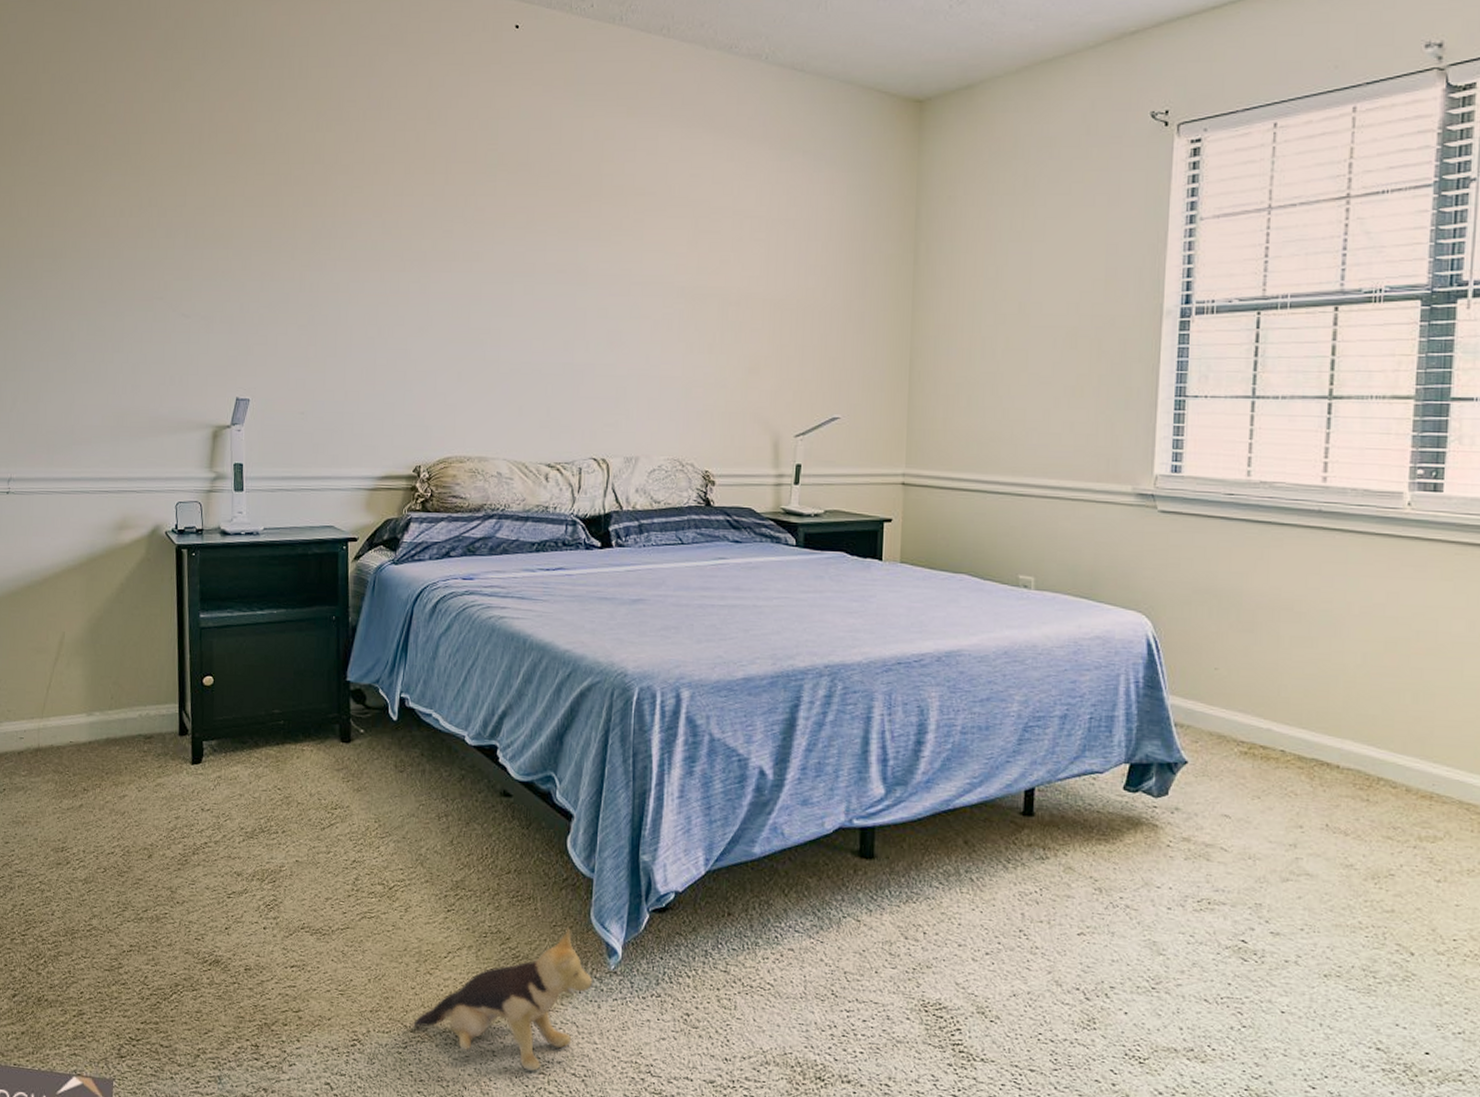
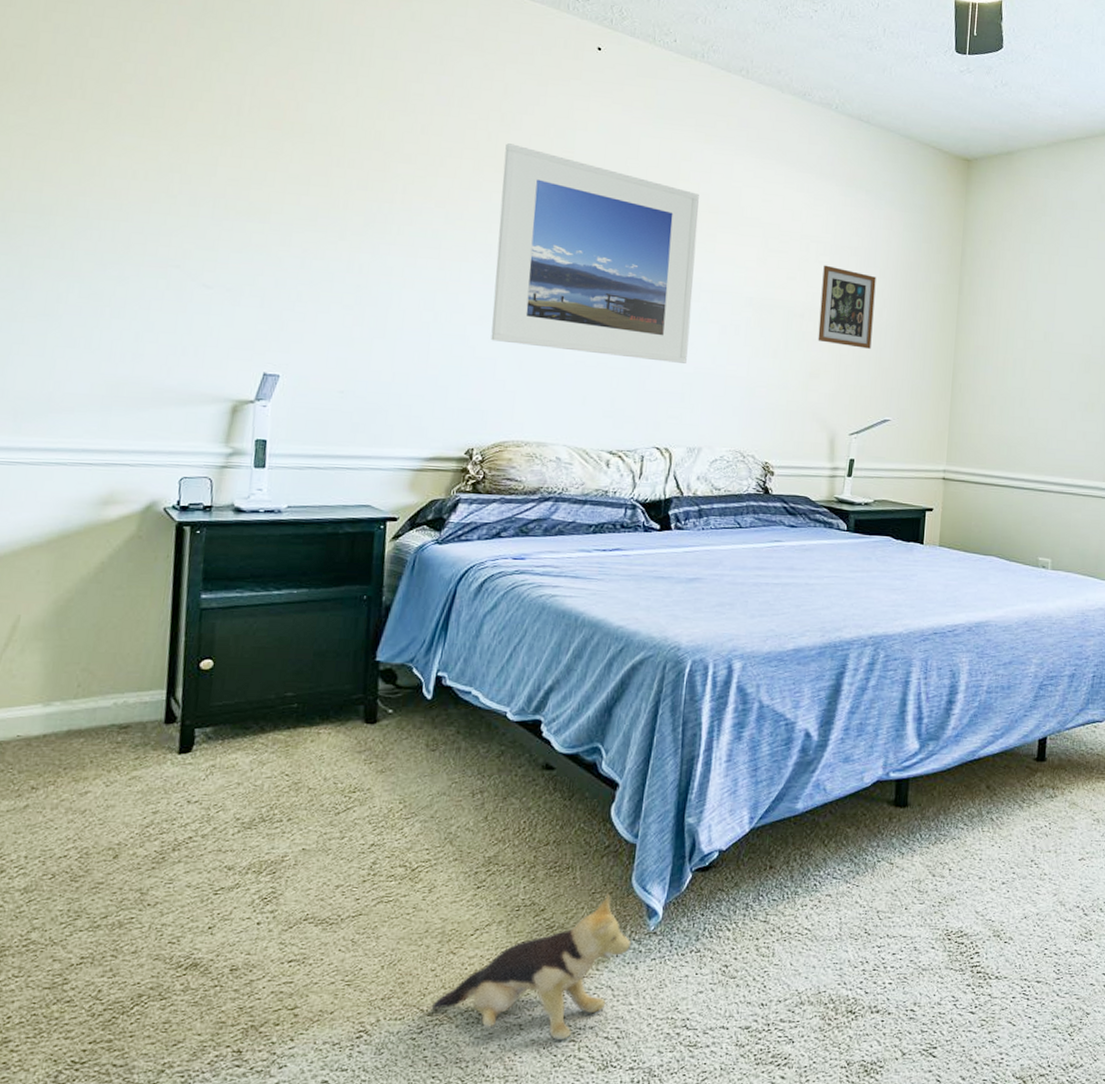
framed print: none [430,142,625,365] -> present [491,143,699,363]
picture frame: none [756,243,818,336] -> present [817,265,876,349]

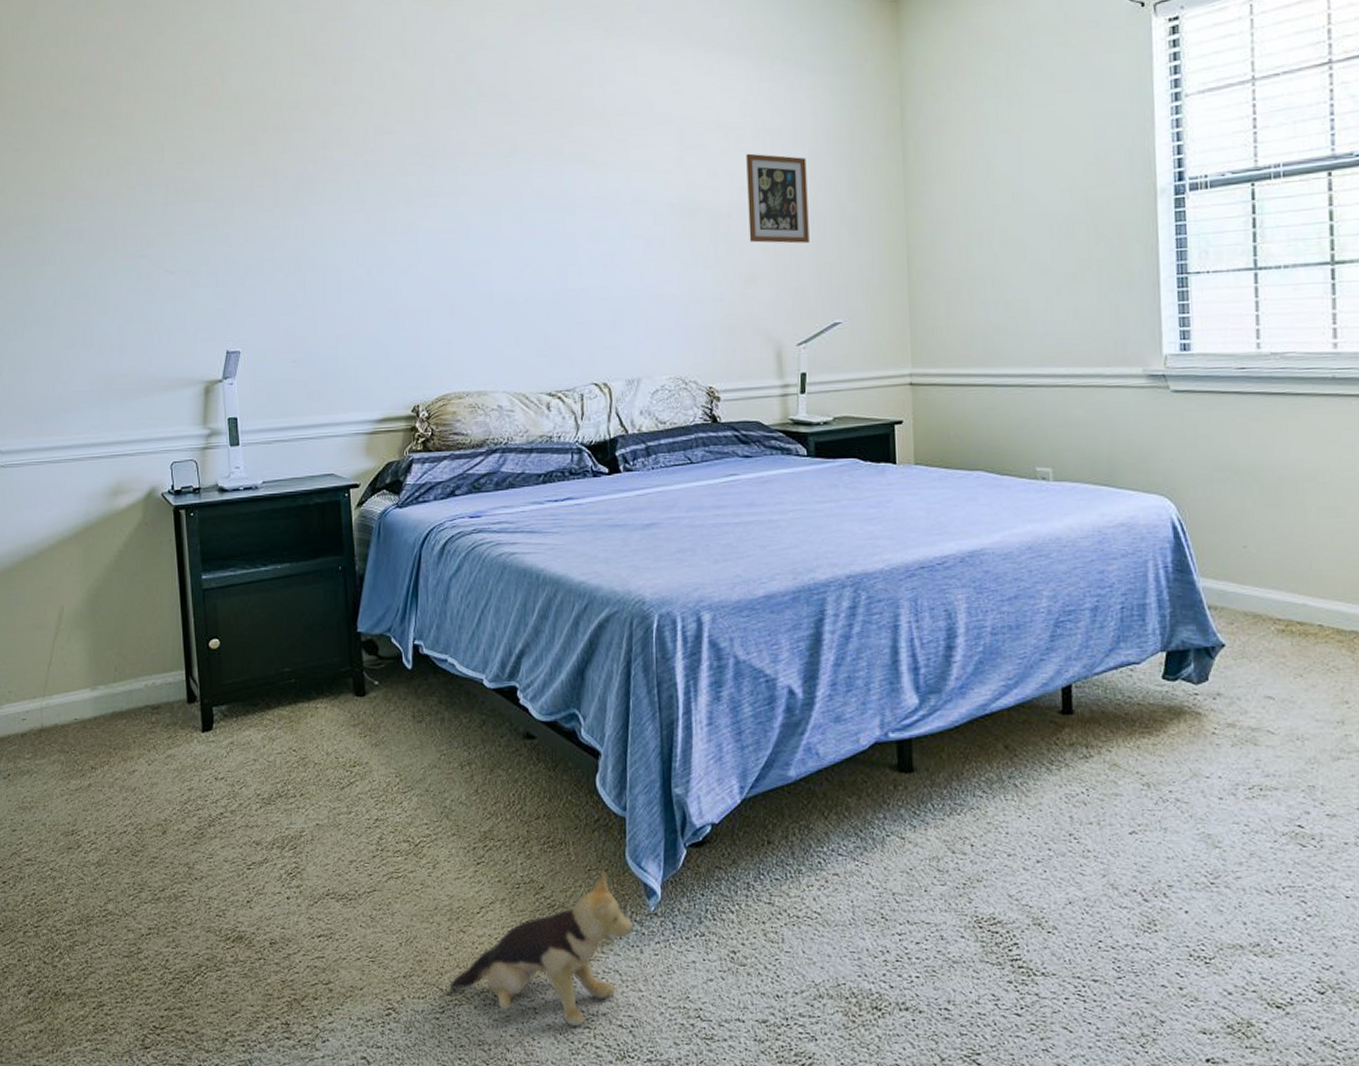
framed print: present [491,143,699,363] -> none [411,78,614,290]

